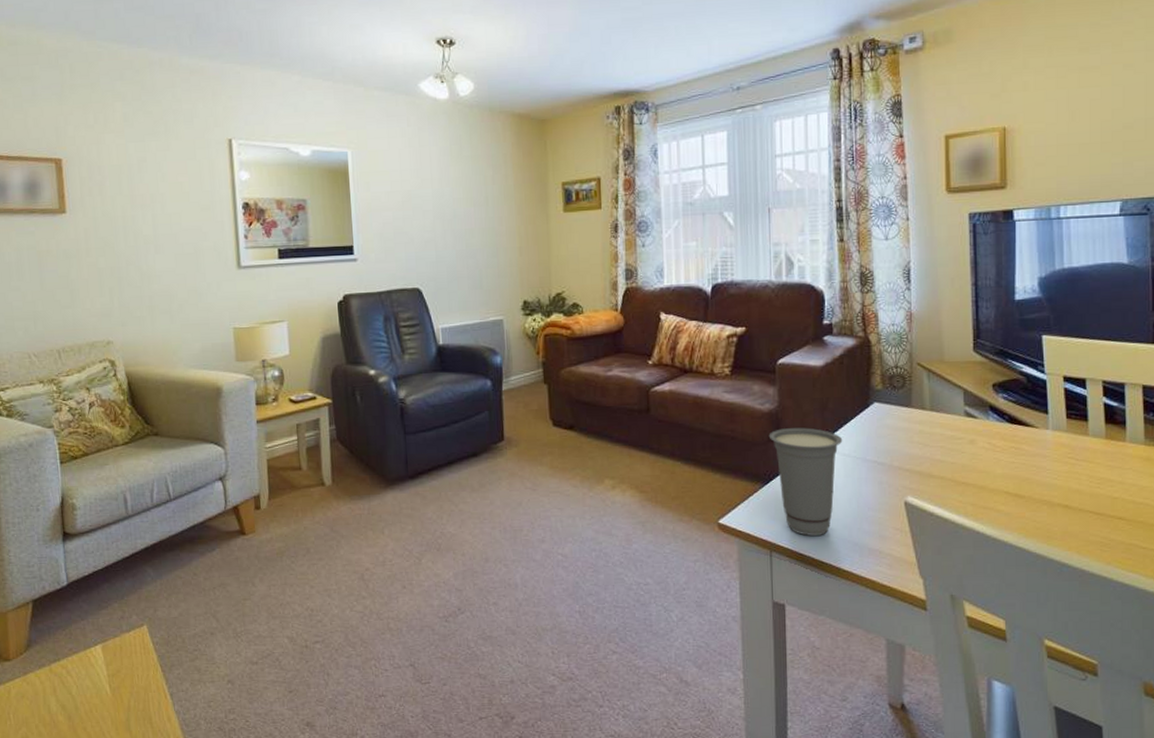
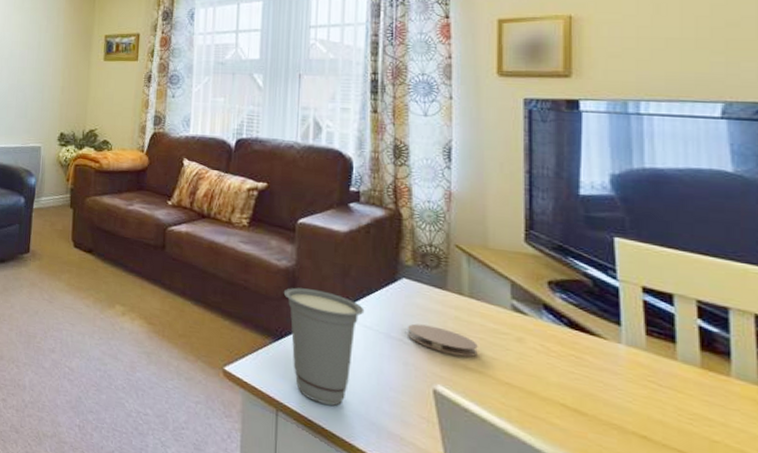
coaster: none [881,443,939,467] -> present [408,323,478,357]

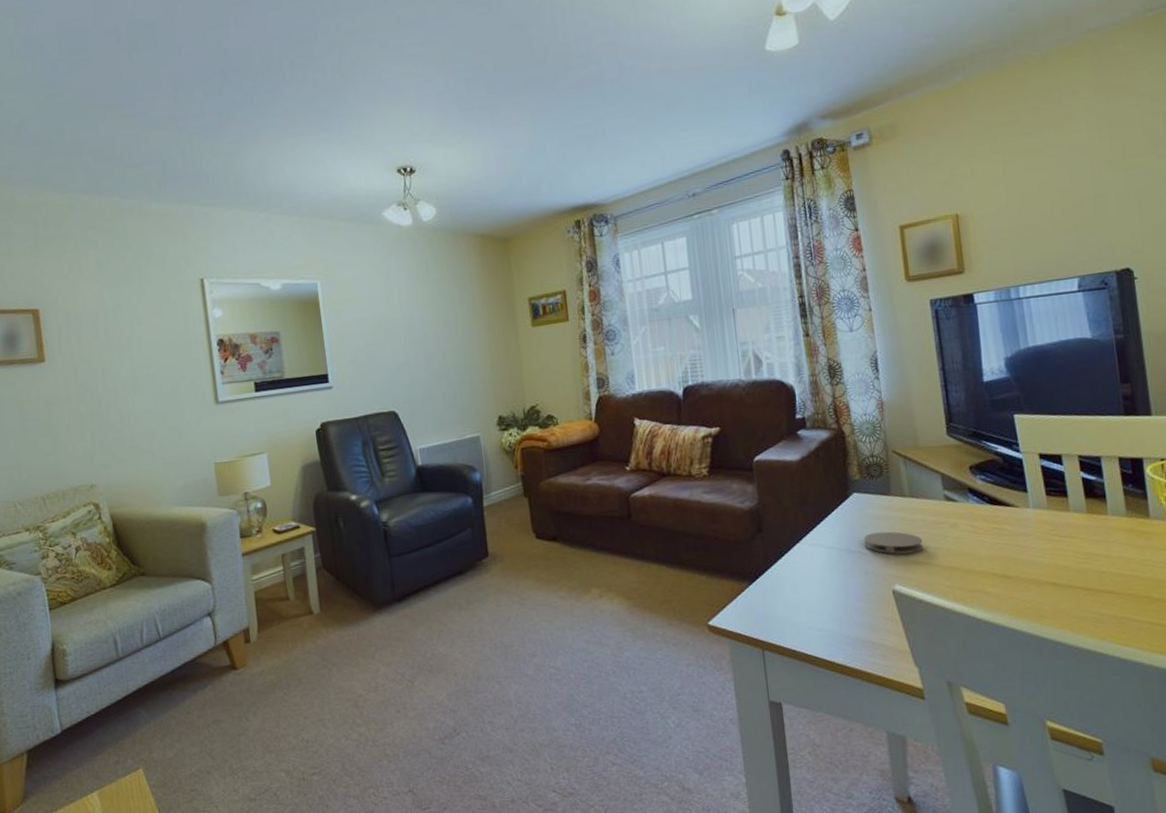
cup: present [283,287,365,406] -> none [751,522,826,632]

